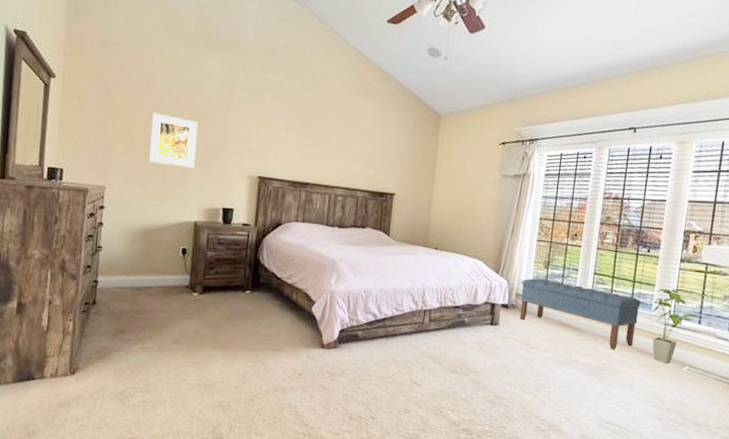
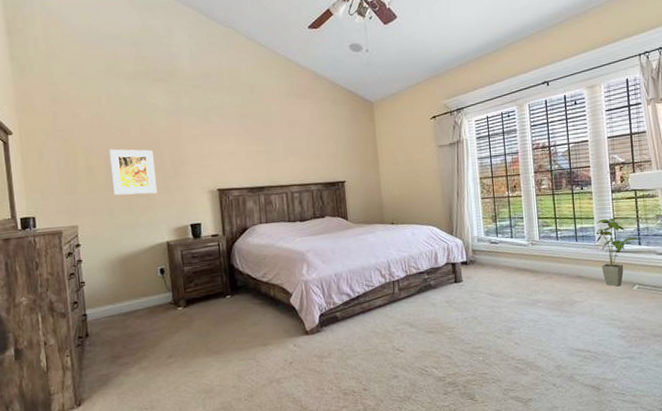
bench: present [519,278,641,350] -> none [475,231,586,284]

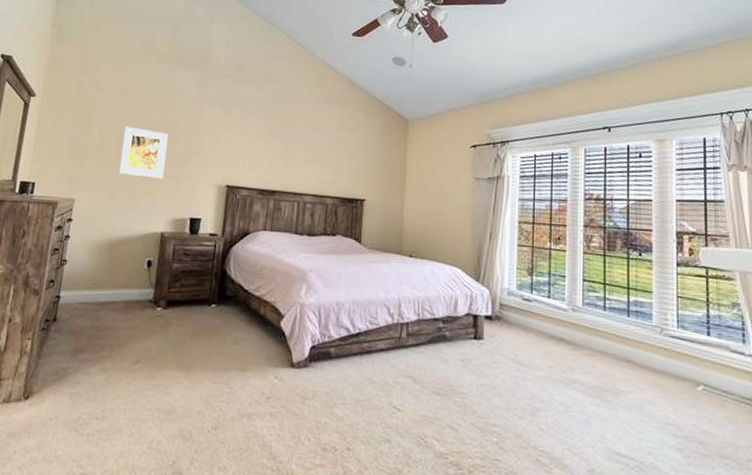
house plant: present [595,218,643,287] -> none [652,295,713,383]

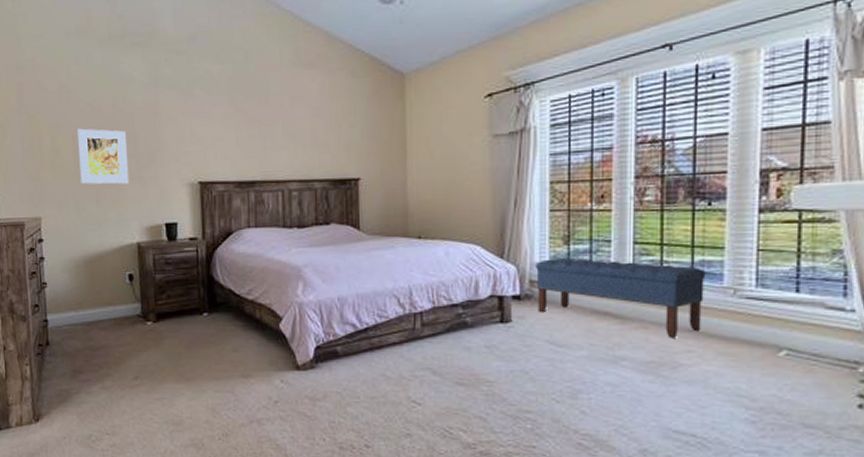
bench: none [505,286,639,367] -> present [536,258,706,338]

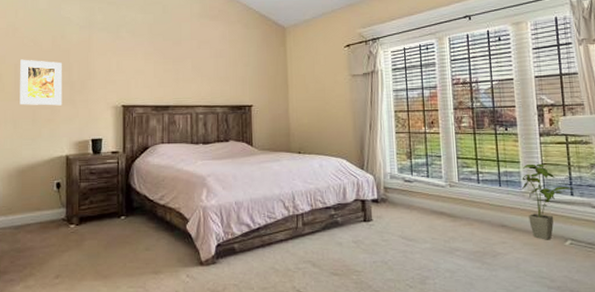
bench: present [536,258,706,338] -> none [388,170,510,232]
house plant: none [723,249,804,350] -> present [521,163,576,240]

